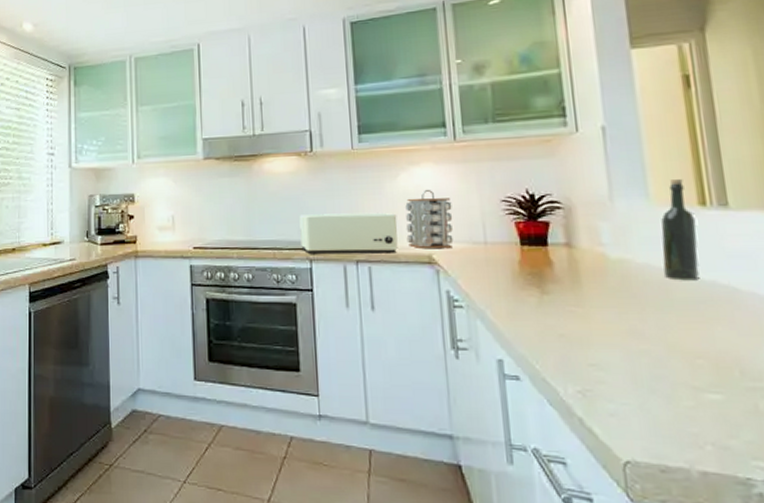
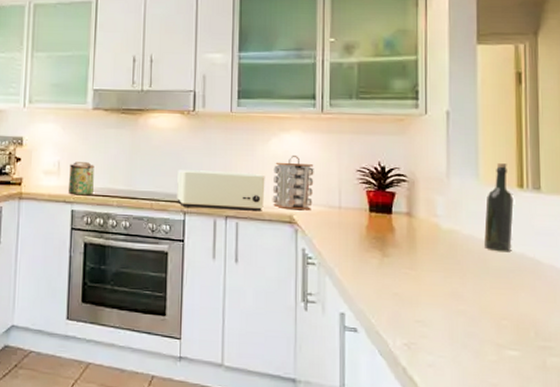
canister: none [184,214,211,250] -> present [67,162,94,196]

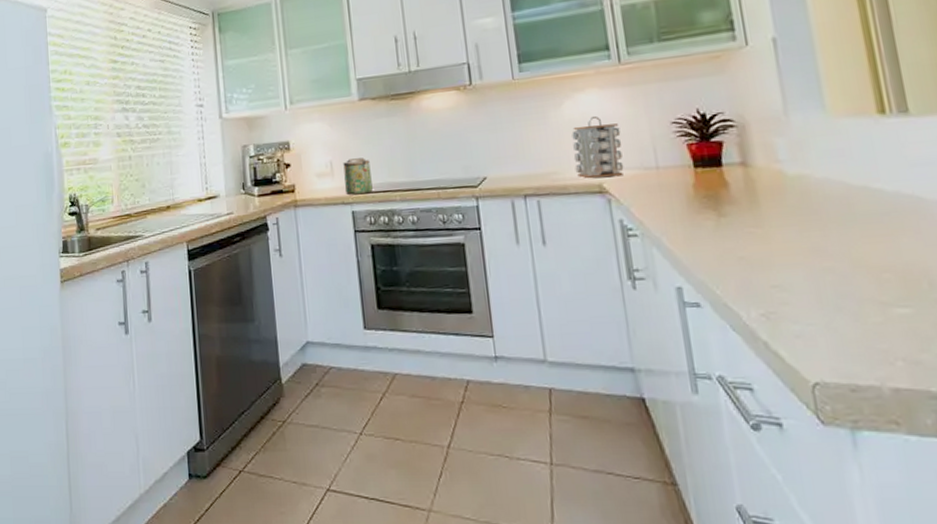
toaster: present [177,170,265,211] -> none [462,143,567,192]
wine bottle: present [483,163,514,253] -> none [839,88,882,194]

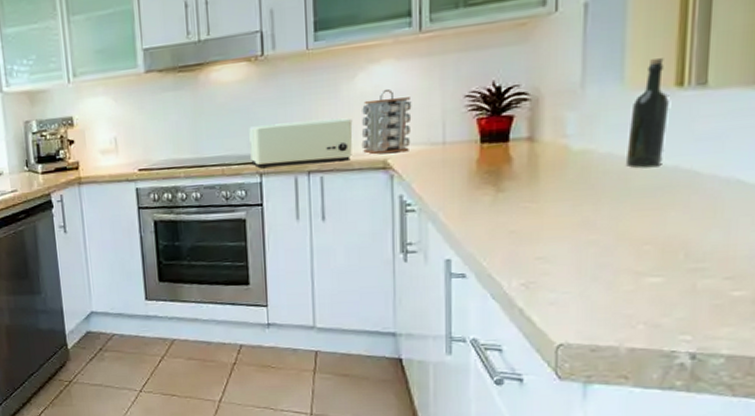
canister: present [343,158,373,196] -> none [128,134,157,173]
toaster: none [462,143,567,192] -> present [249,118,353,169]
wine bottle: none [839,88,882,194] -> present [625,58,669,169]

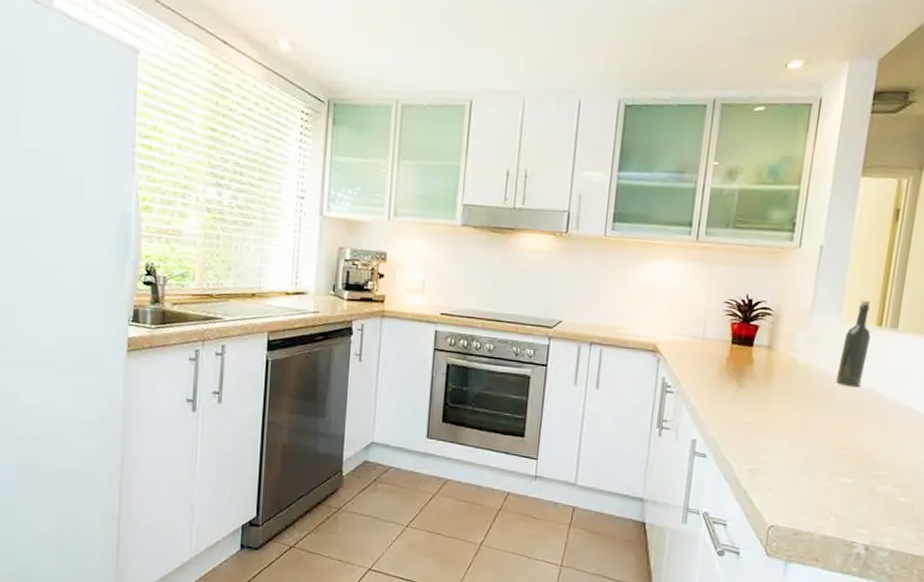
toaster: present [249,118,353,169] -> none [543,294,634,339]
spice rack: present [361,88,412,155] -> none [637,283,683,340]

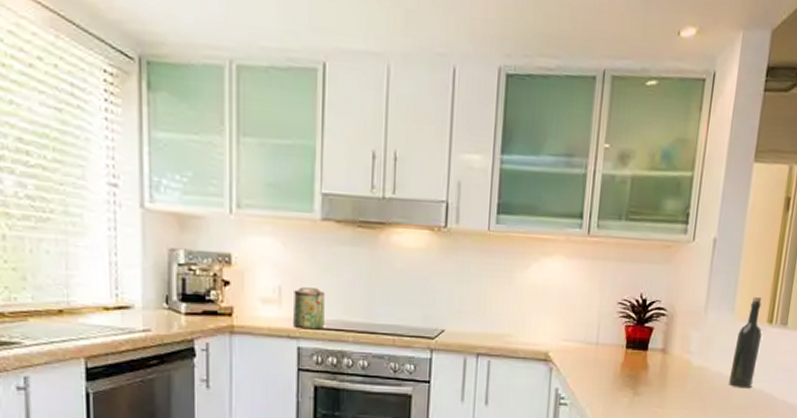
canister: none [432,281,461,317] -> present [292,287,325,330]

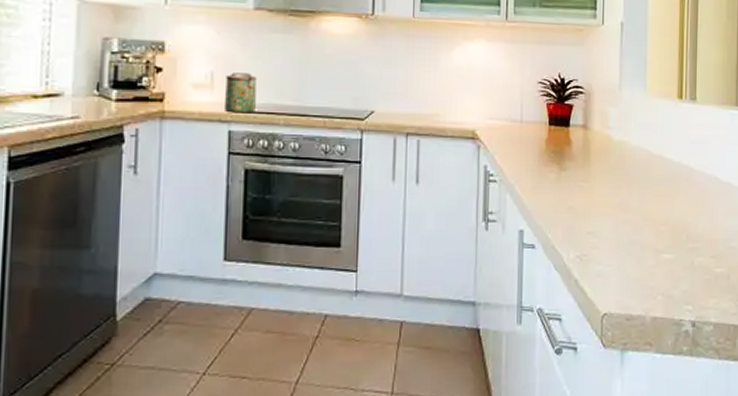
wine bottle: present [728,297,762,389] -> none [648,75,674,161]

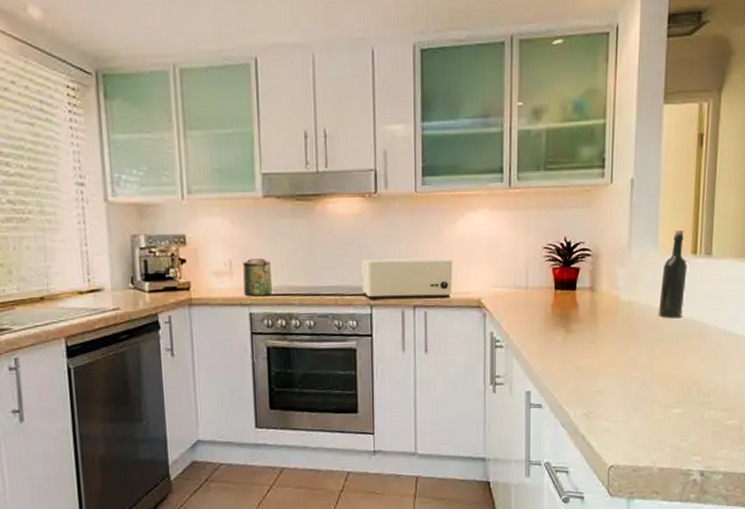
toaster: none [353,82,449,127] -> present [362,258,453,301]
wine bottle: none [648,75,674,161] -> present [658,231,688,319]

